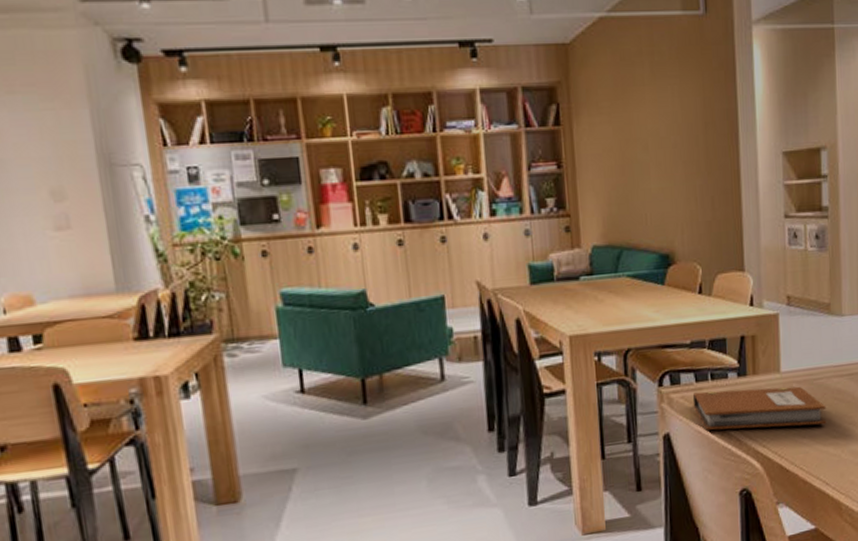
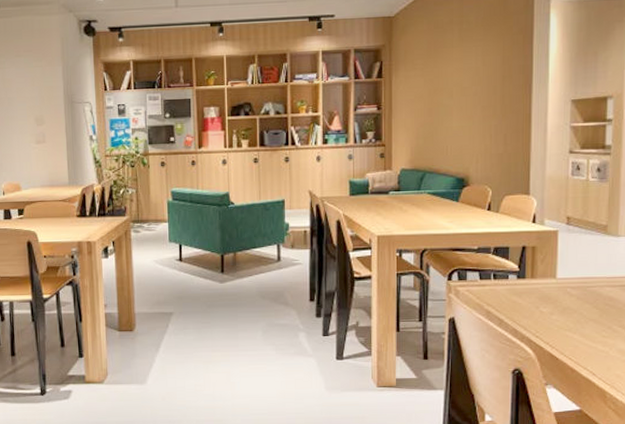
notebook: present [692,386,827,430] -> none [476,287,597,325]

